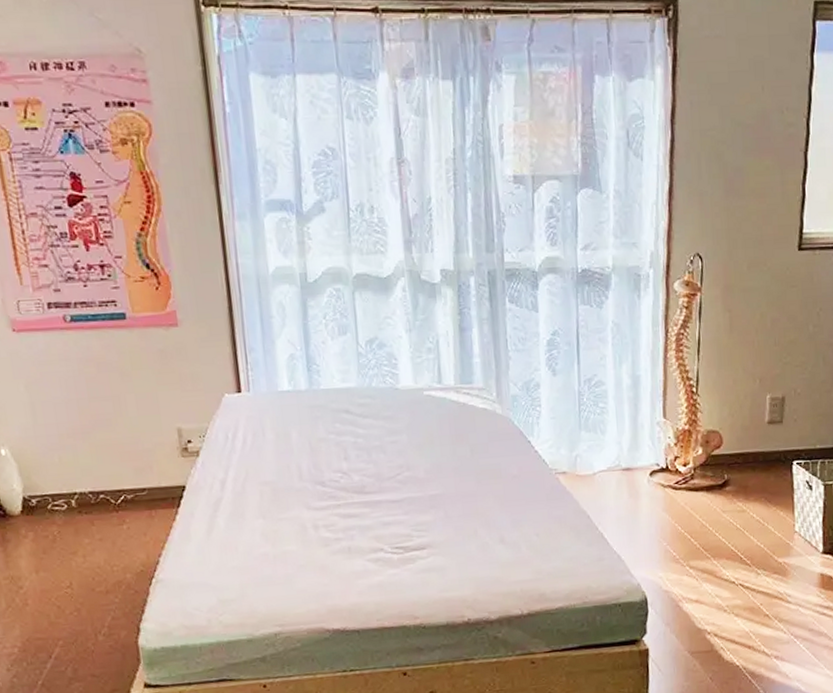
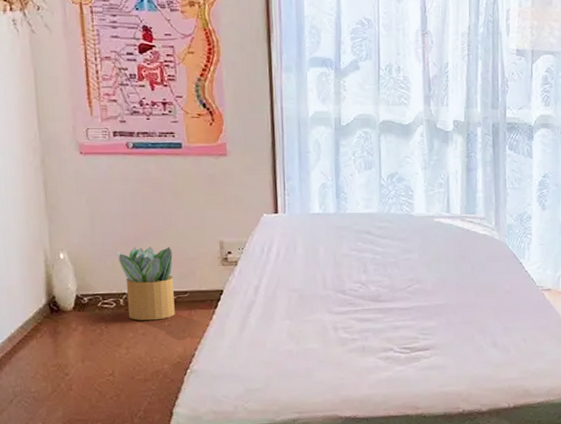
potted plant: none [64,437,134,524] -> present [117,246,175,321]

